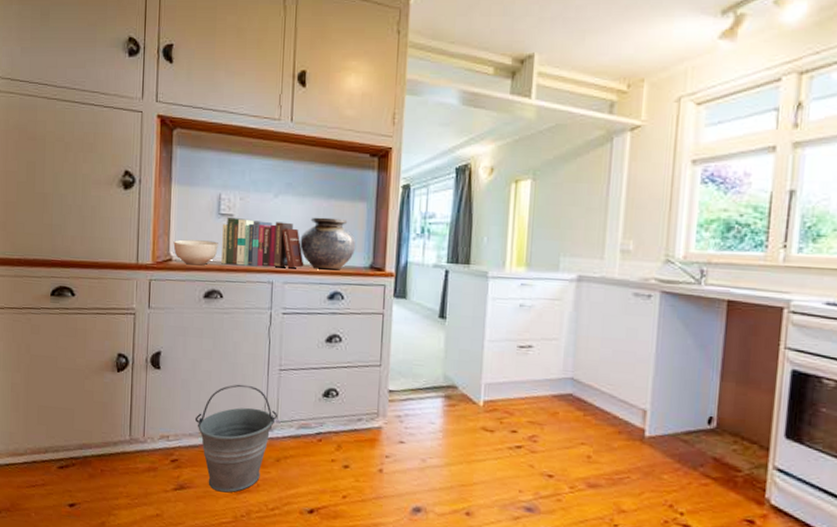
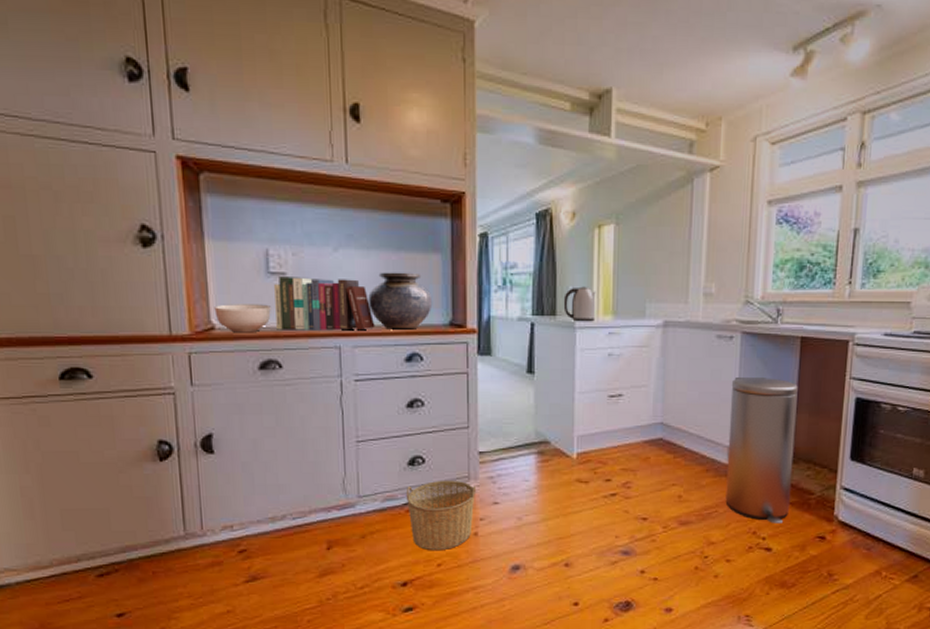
bucket: present [194,384,277,493] -> none [262,461,358,578]
basket: none [318,414,385,483] -> present [405,480,477,551]
kettle: none [477,238,510,273] -> present [563,286,596,322]
pedal bin: none [639,338,724,501] -> present [725,378,798,525]

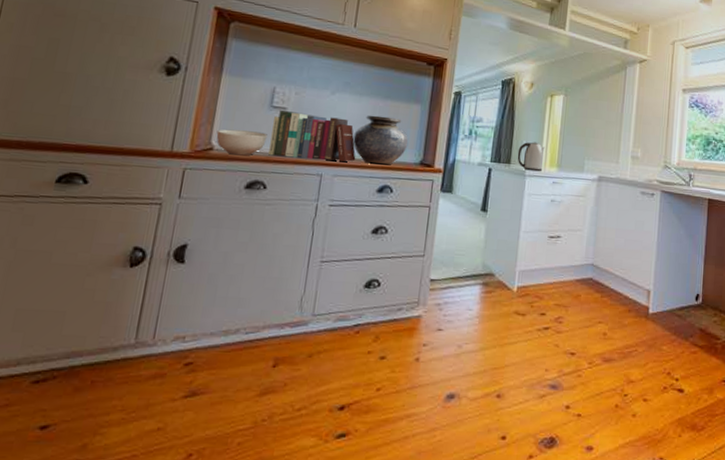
basket: present [405,480,477,551] -> none [356,304,424,375]
pedal bin: present [725,378,798,525] -> none [644,229,706,367]

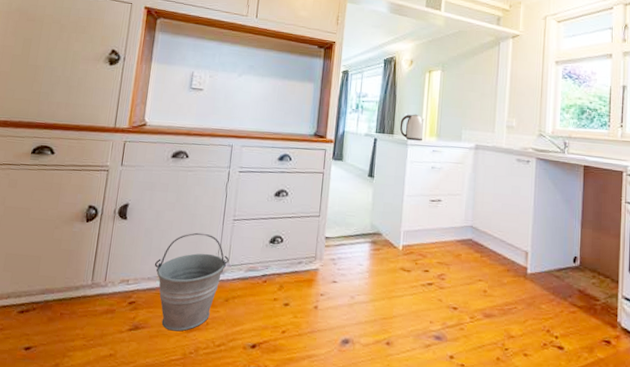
bowl: present [216,129,268,156] -> none [148,108,188,130]
bucket: none [219,277,314,396] -> present [154,232,229,332]
books: present [268,110,356,162] -> none [189,91,260,135]
vase: present [352,115,409,165] -> none [257,93,304,136]

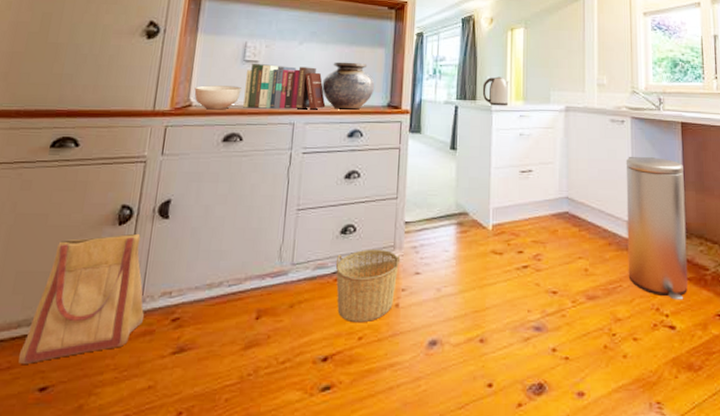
shopping bag: none [9,229,107,328] -> present [18,233,145,364]
bowl: none [148,108,188,130] -> present [194,85,241,110]
bucket: present [154,232,229,332] -> none [203,228,293,350]
books: none [189,91,260,135] -> present [243,64,326,110]
vase: none [257,93,304,136] -> present [322,62,375,110]
basket: none [264,258,321,320] -> present [335,249,401,323]
pedal bin: none [523,194,583,326] -> present [625,157,688,301]

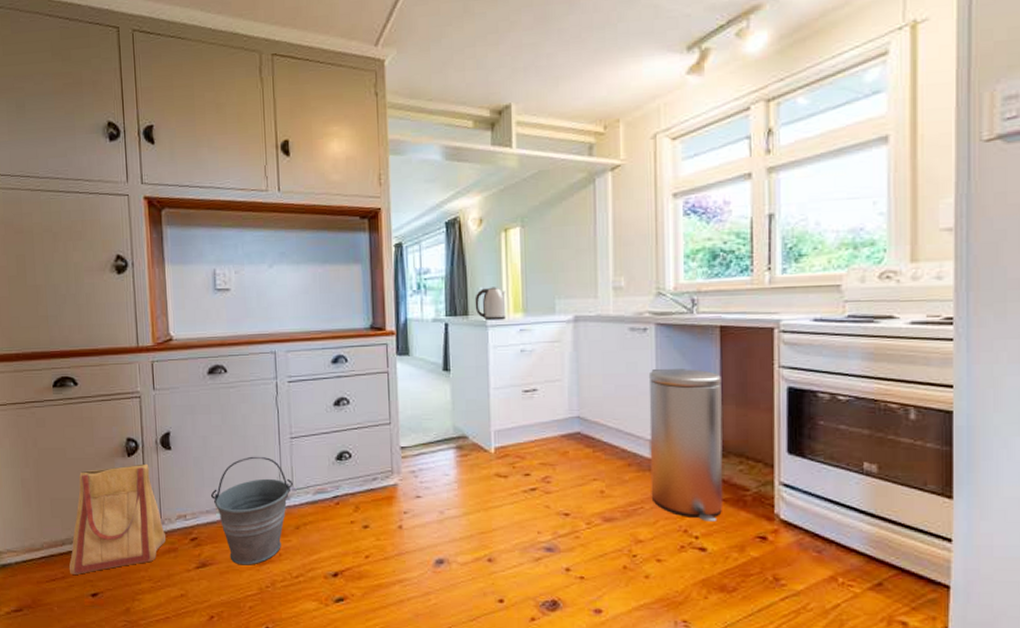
bowl: present [194,85,241,110] -> none [172,317,218,343]
bucket: none [203,228,293,350] -> present [210,456,293,565]
books: present [243,64,326,110] -> none [220,291,305,339]
vase: present [322,62,375,110] -> none [299,282,355,335]
basket: present [335,249,401,323] -> none [335,474,400,543]

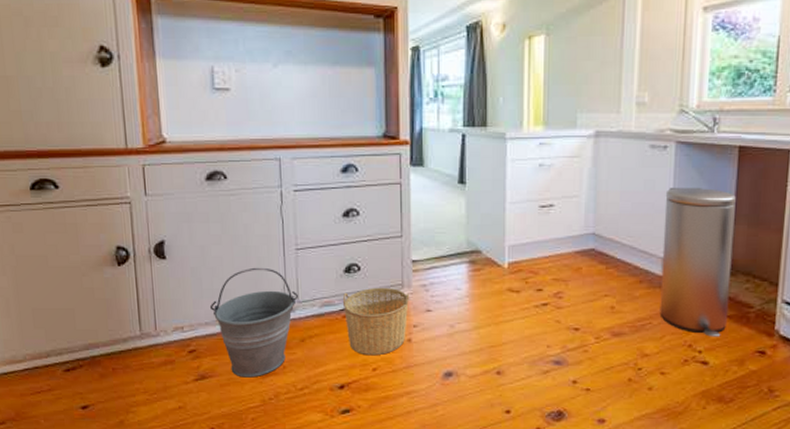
shopping bag: present [69,463,167,575] -> none [56,273,162,387]
basket: none [335,474,400,543] -> present [342,287,410,356]
kettle: present [474,286,506,321] -> none [494,97,527,133]

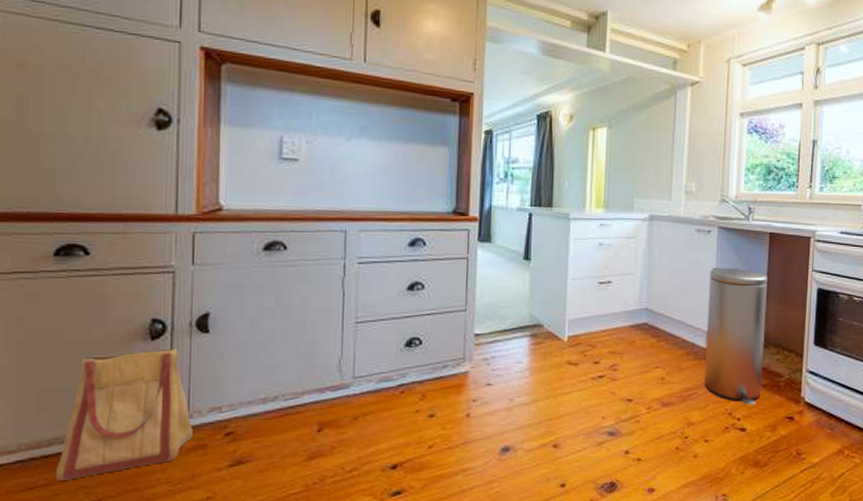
shopping bag: none [56,273,162,387] -> present [56,348,194,481]
bucket: present [209,267,298,378] -> none [254,341,354,461]
basket: present [342,287,410,356] -> none [401,361,471,433]

